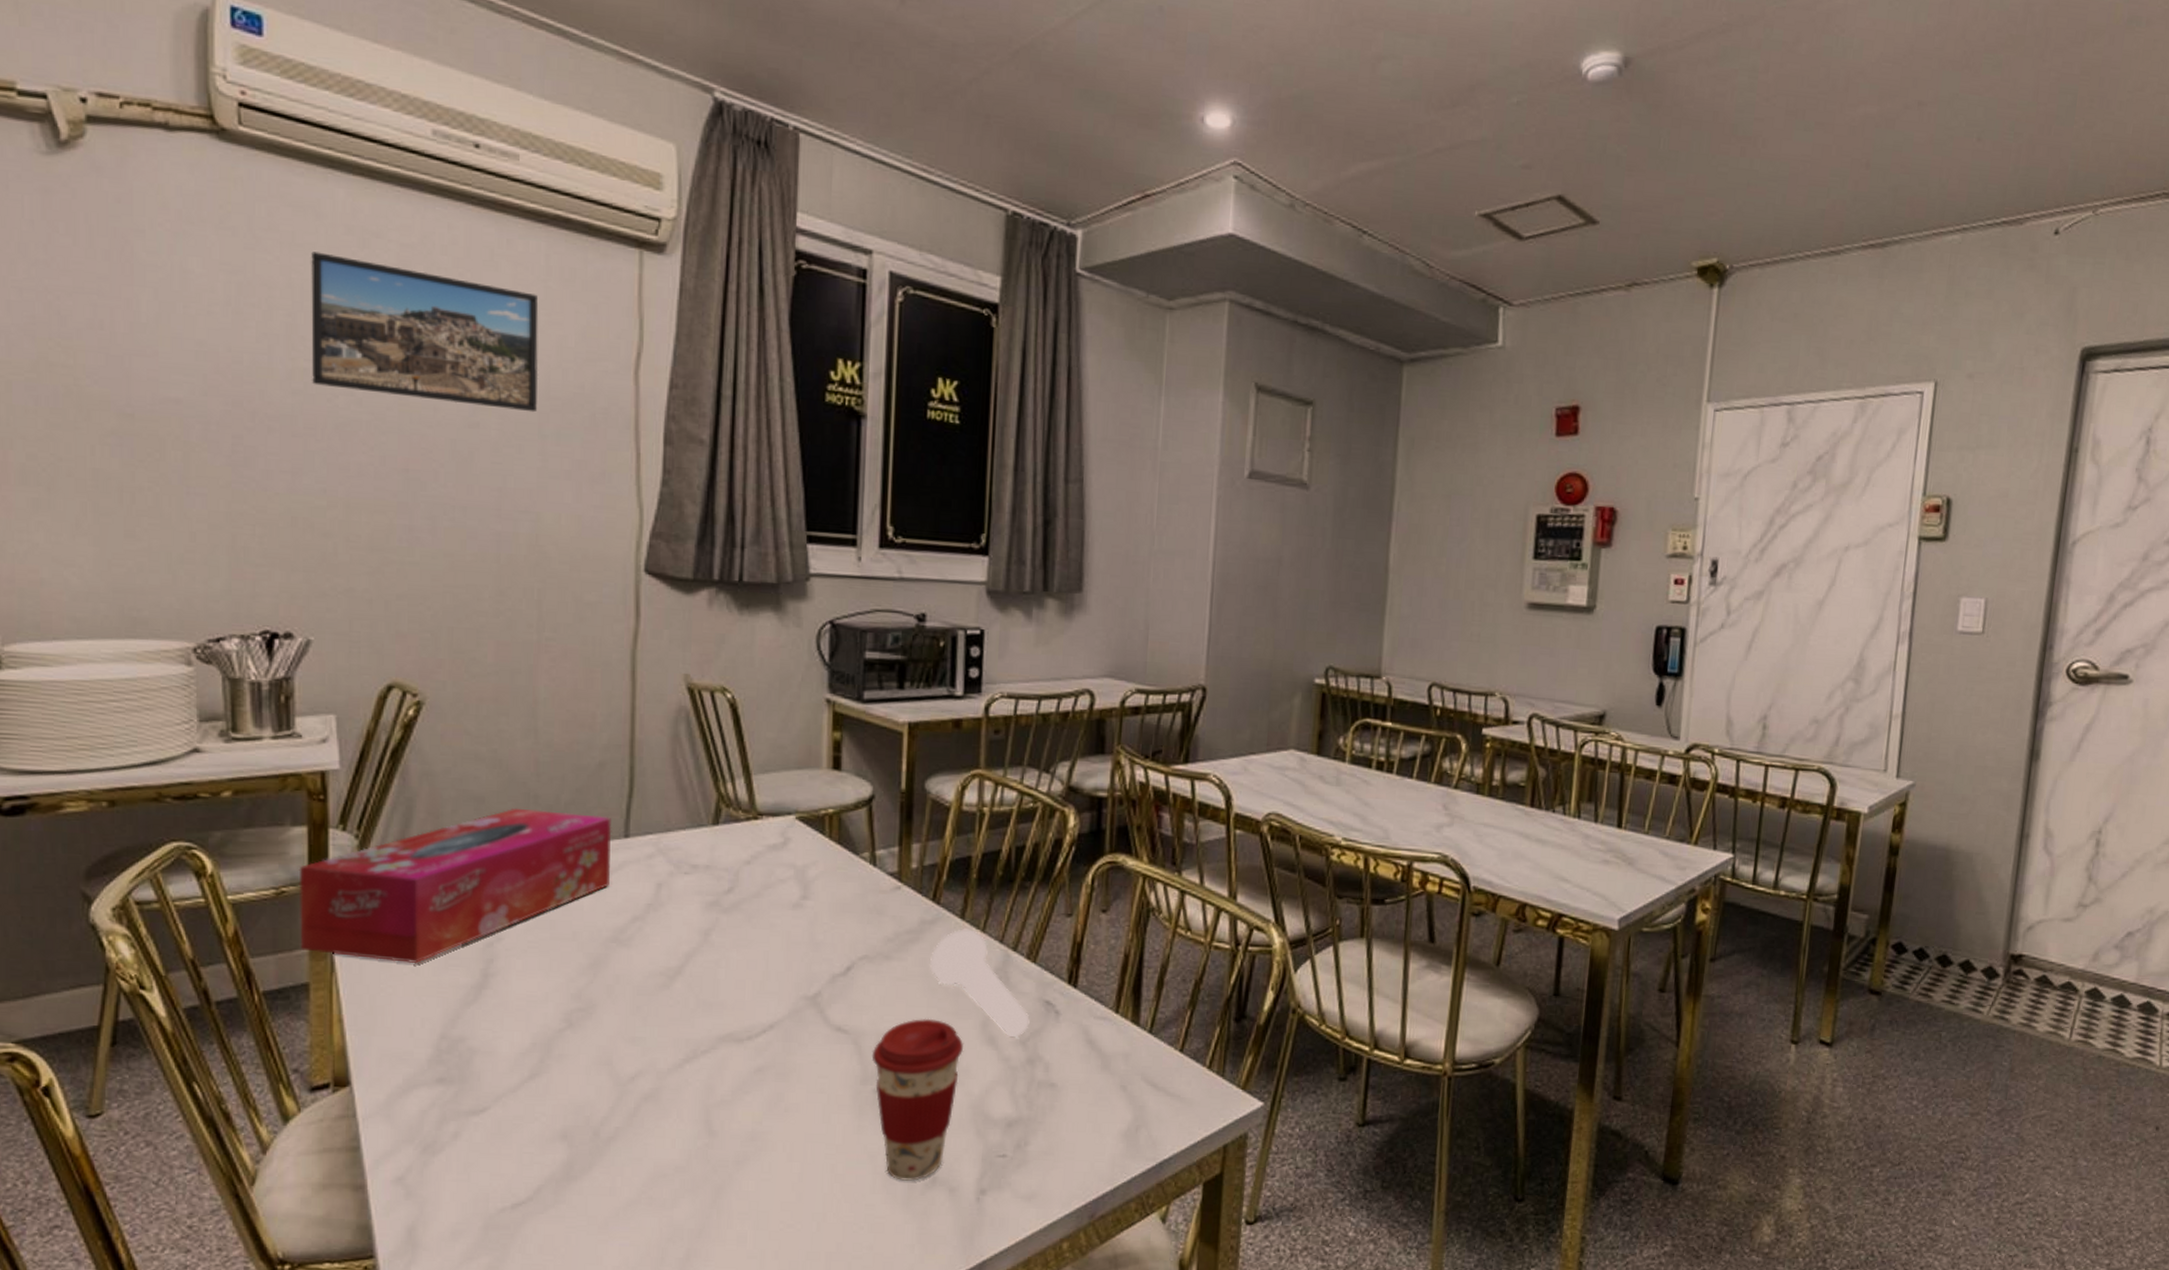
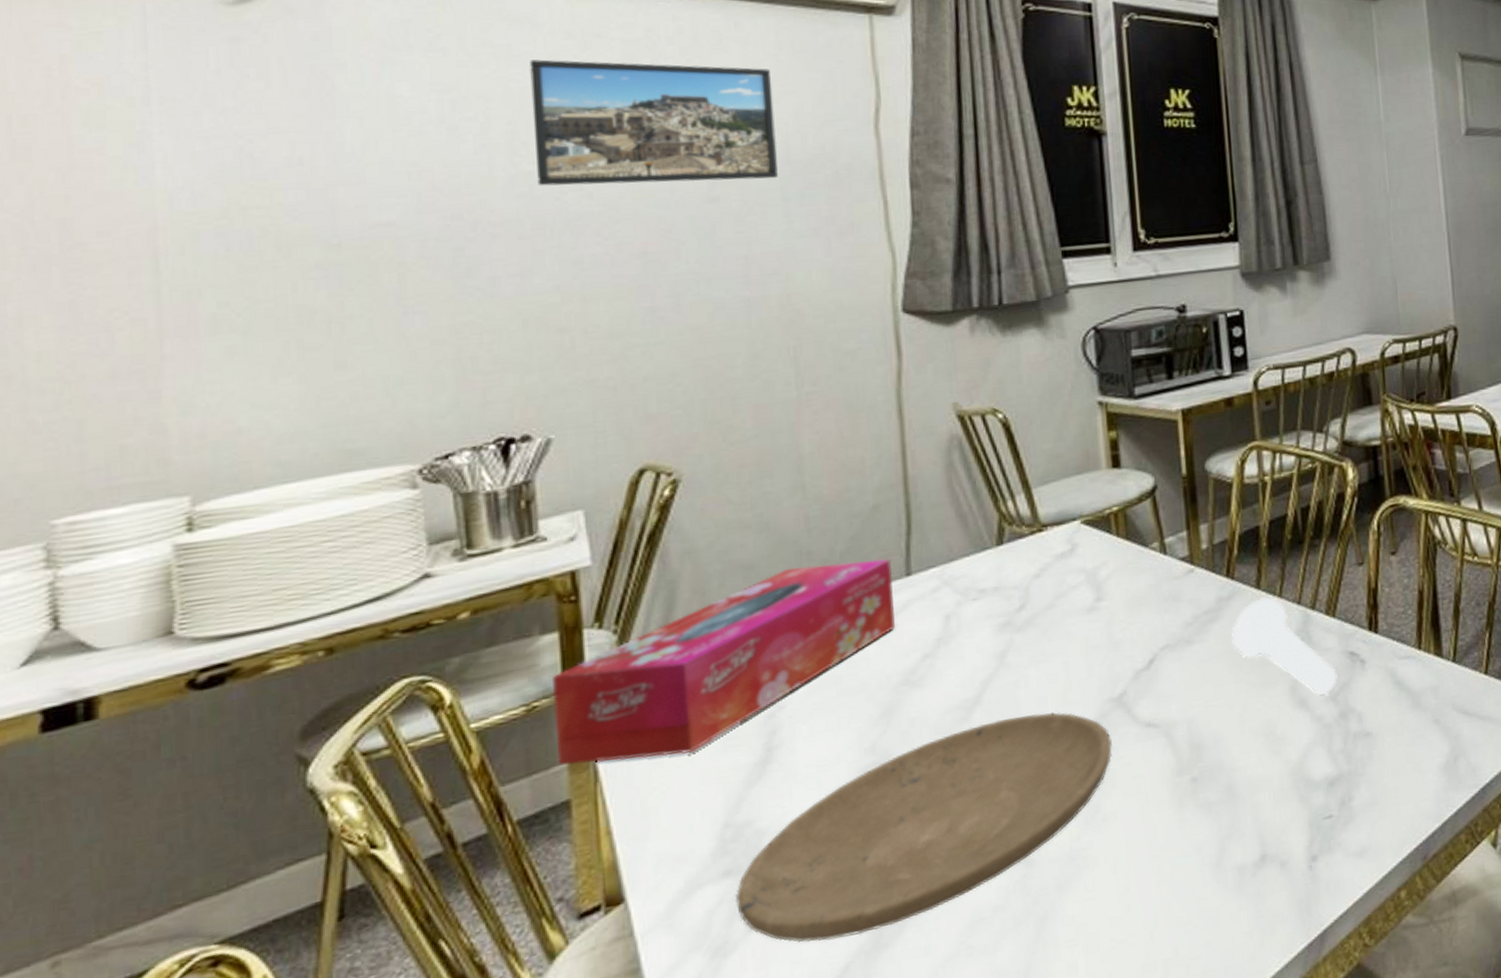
plate: none [445,993,802,1164] -> present [735,712,1113,942]
coffee cup: present [872,1018,964,1181] -> none [1185,693,1277,866]

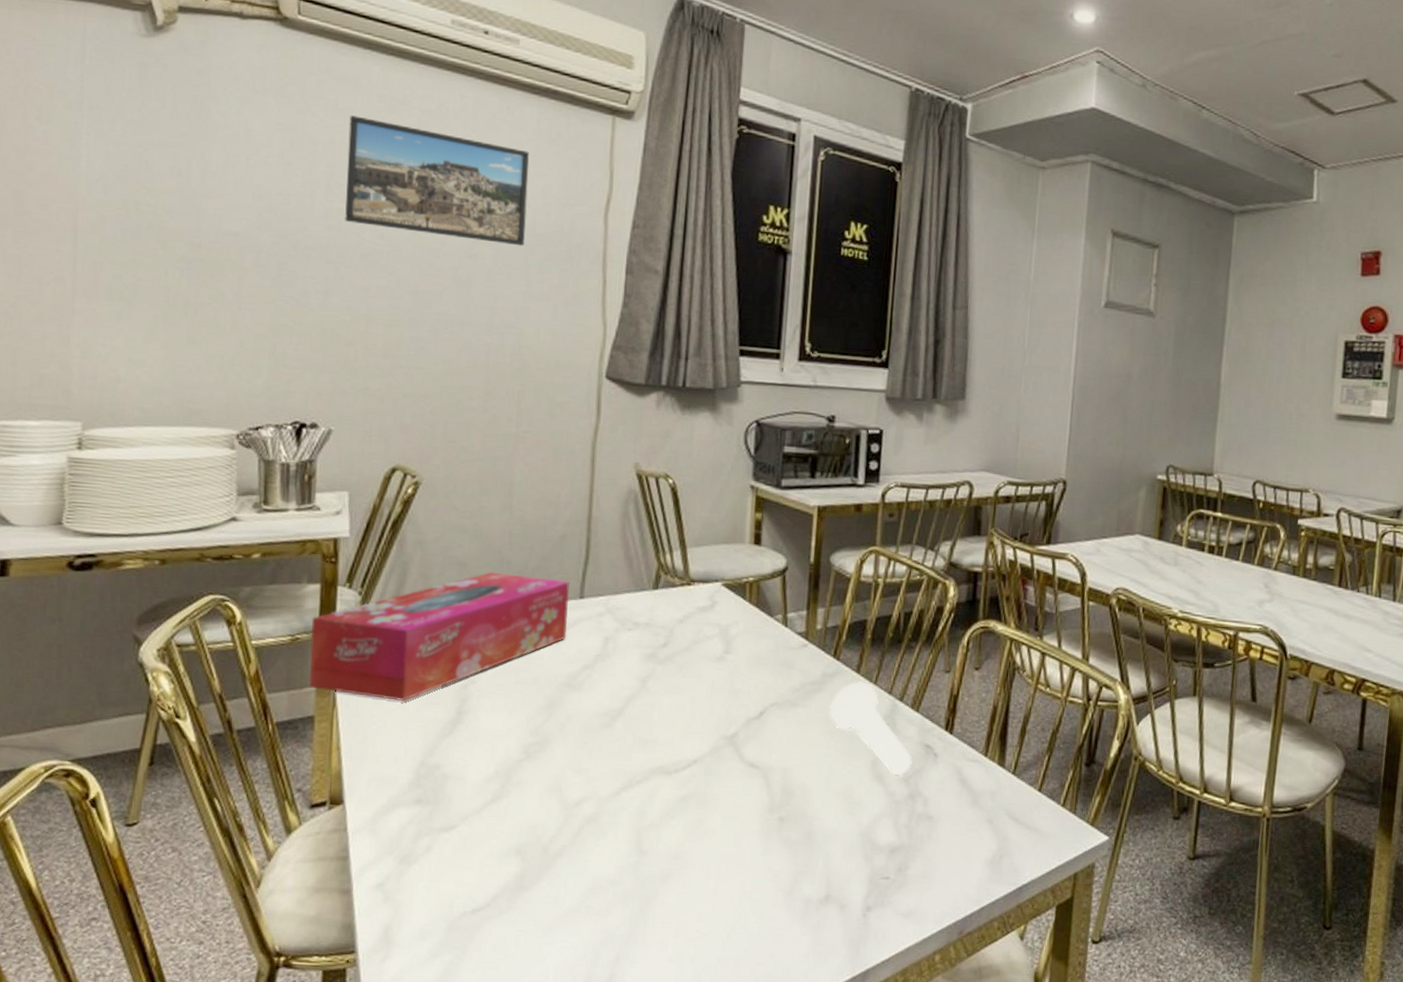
plate: present [735,712,1113,942] -> none [421,731,721,875]

